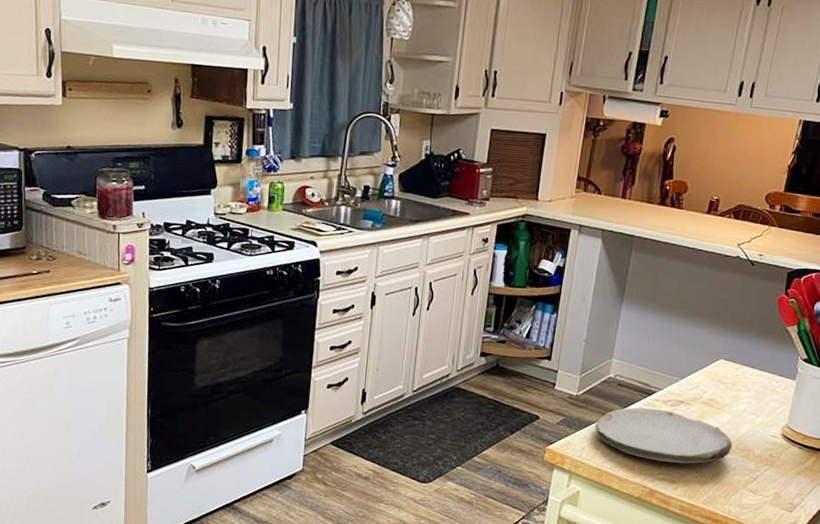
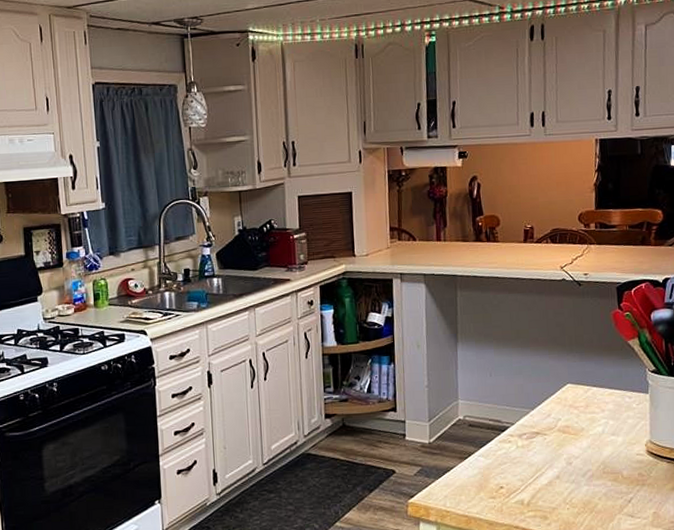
plate: present [595,407,733,464] -> none [453,444,599,498]

